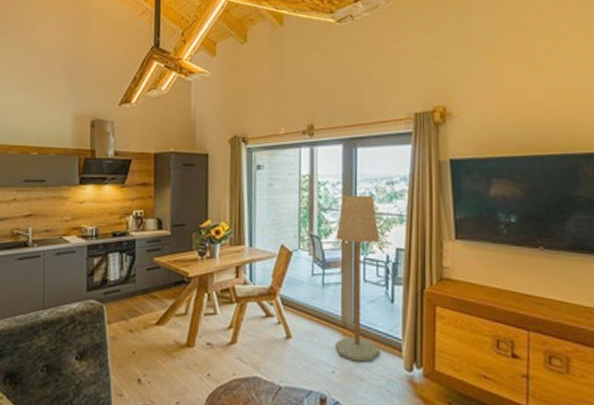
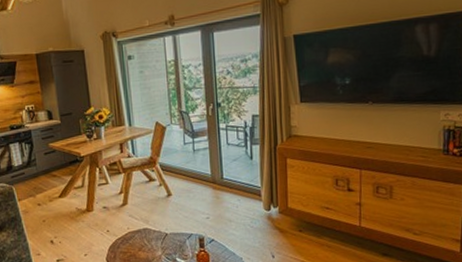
floor lamp: present [336,194,380,362] -> none [201,72,244,208]

